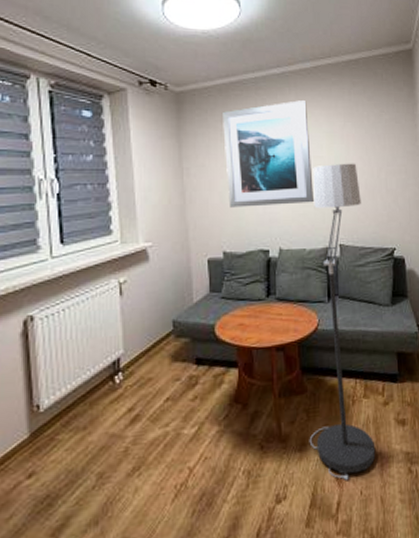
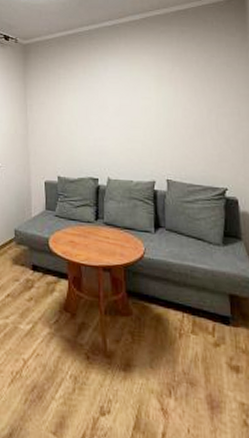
wall art: present [223,100,314,208] -> none [60,48,141,140]
floor lamp: present [309,163,376,480] -> none [133,104,205,413]

